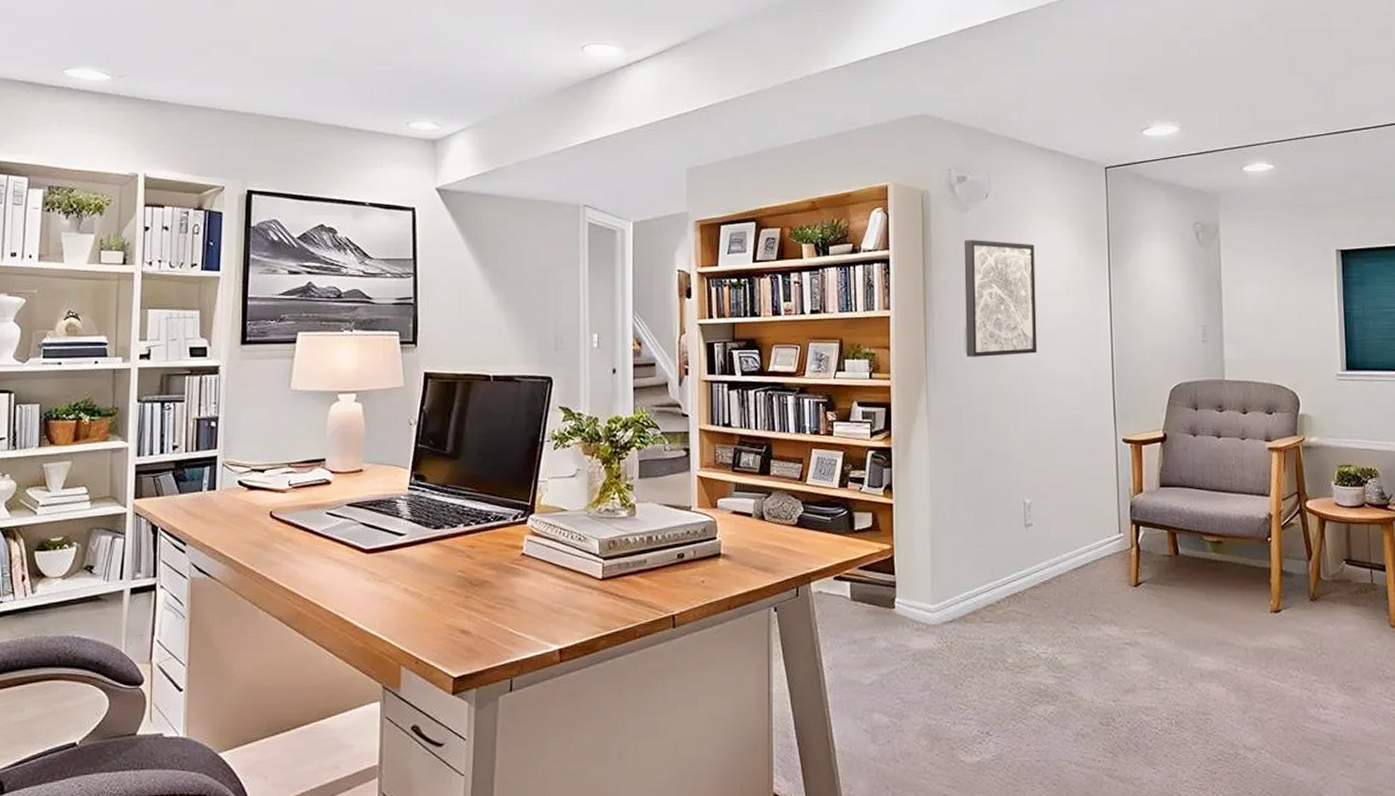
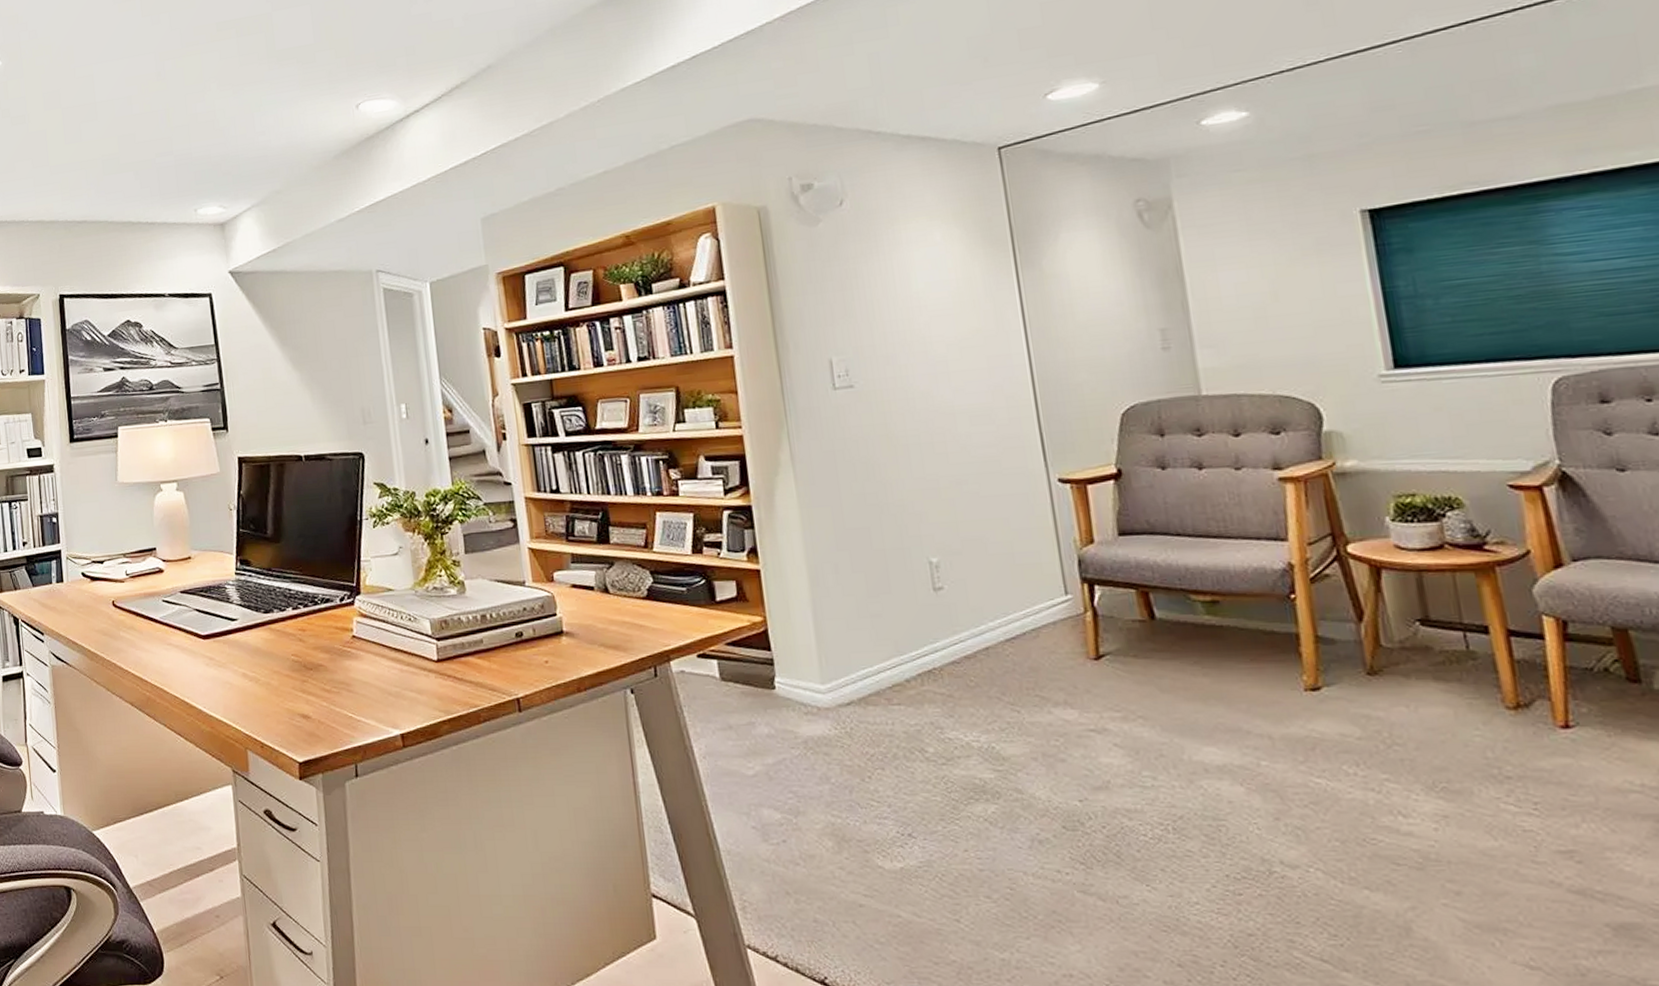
wall art: present [964,240,1038,357] -> none [817,252,929,395]

